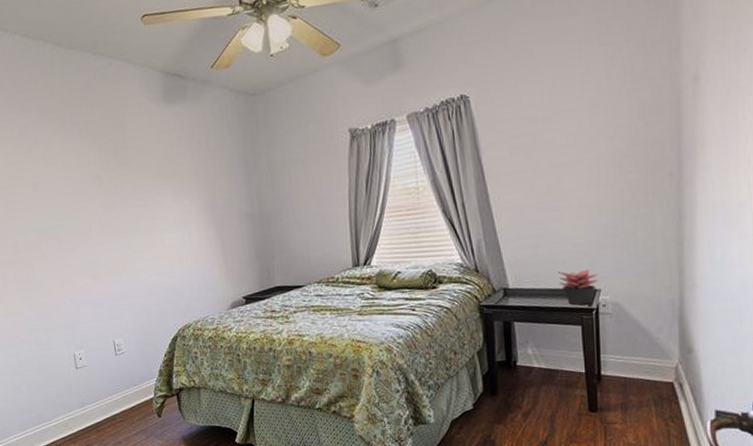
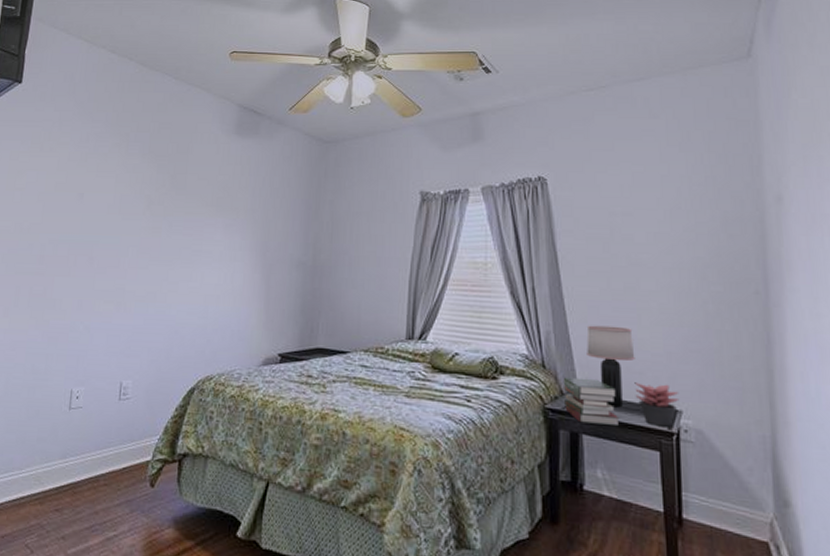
books: none [495,274,546,313] -> present [563,377,620,427]
table lamp: none [514,225,558,296] -> present [586,325,635,408]

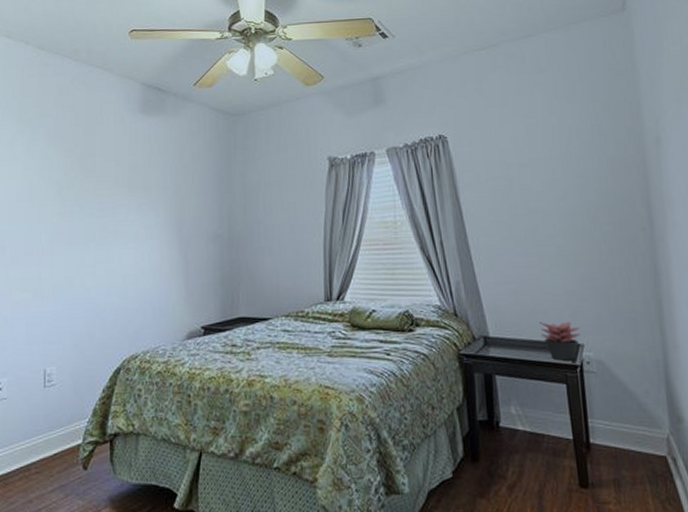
books: present [563,377,620,427] -> none [474,322,529,365]
table lamp: present [586,325,635,408] -> none [493,271,539,348]

